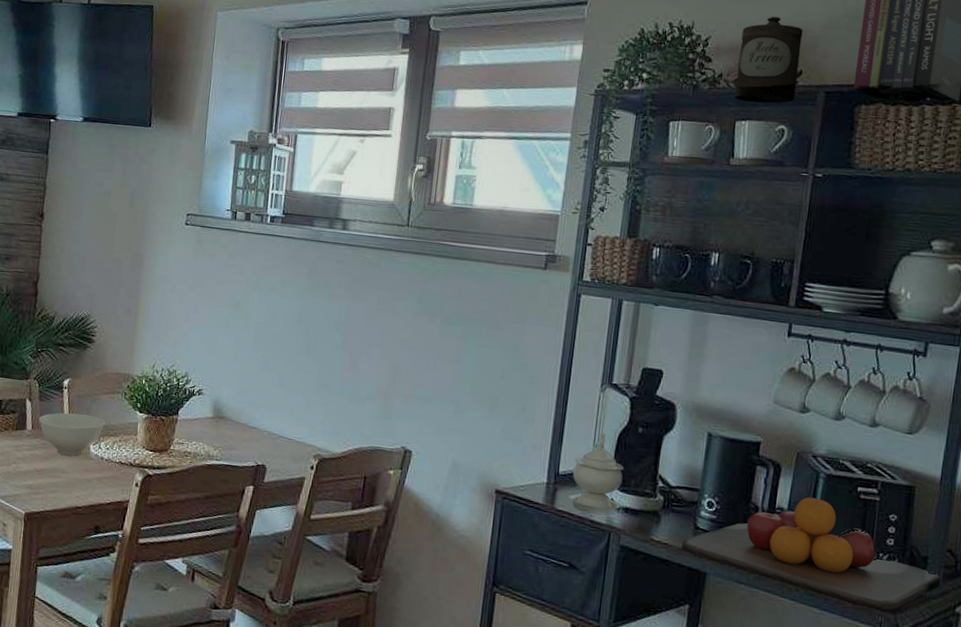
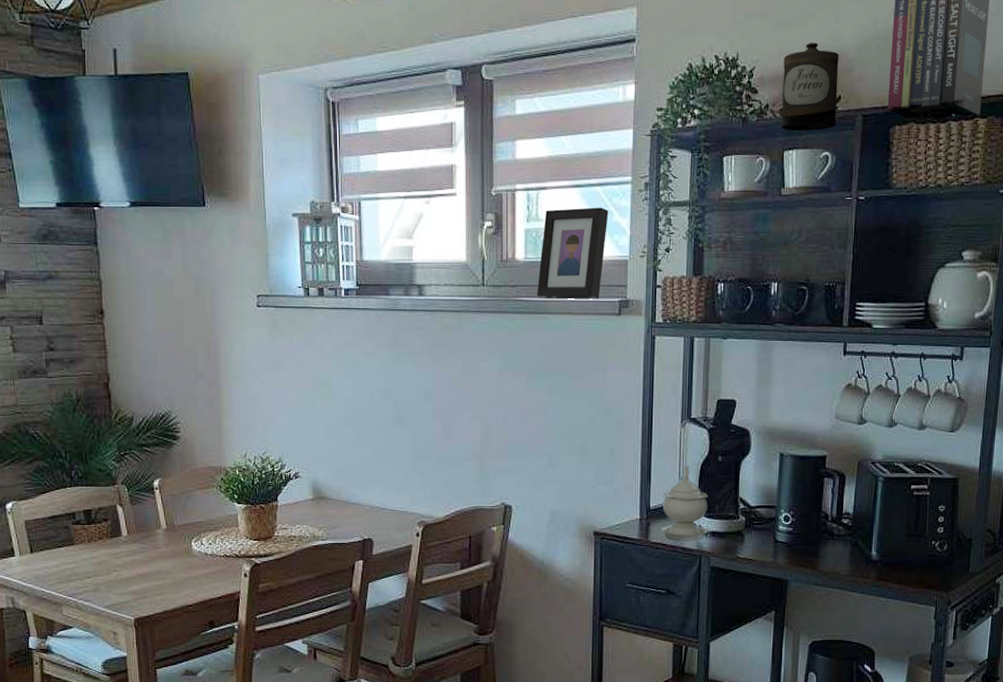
bowl: present [39,412,106,456] -> none [133,512,204,556]
picture frame: none [461,158,544,251] -> present [537,207,609,300]
chopping board: present [681,497,941,611] -> none [764,499,983,591]

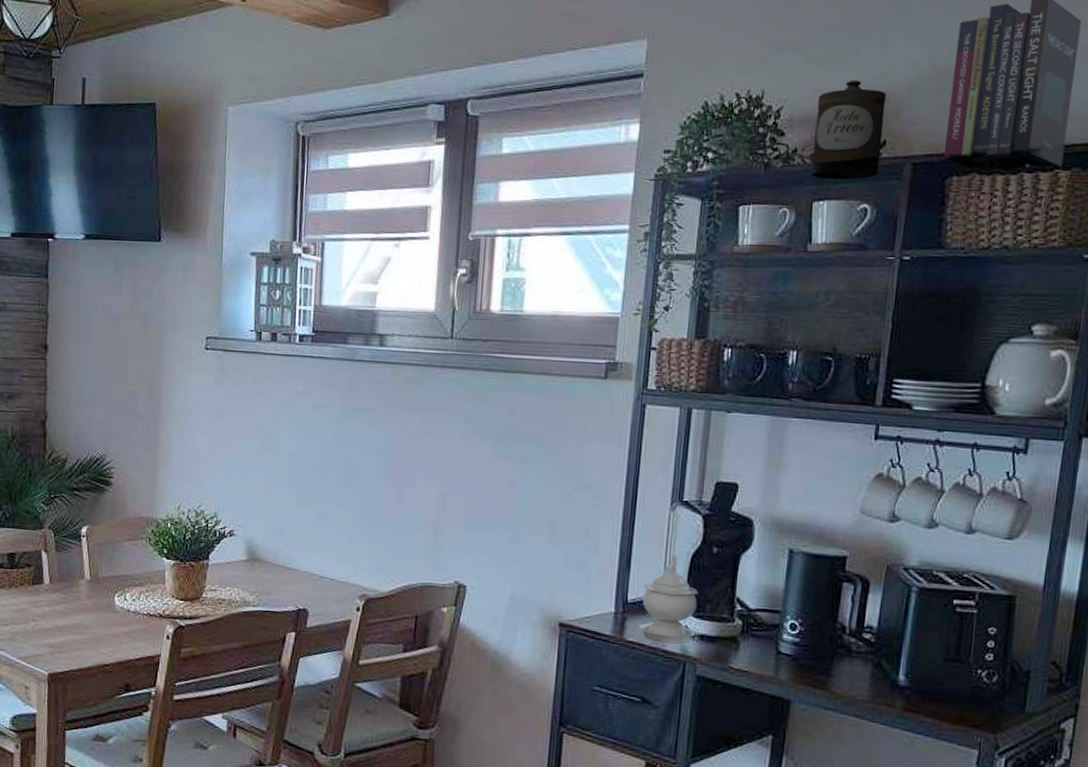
picture frame: present [537,207,609,300] -> none [512,257,601,359]

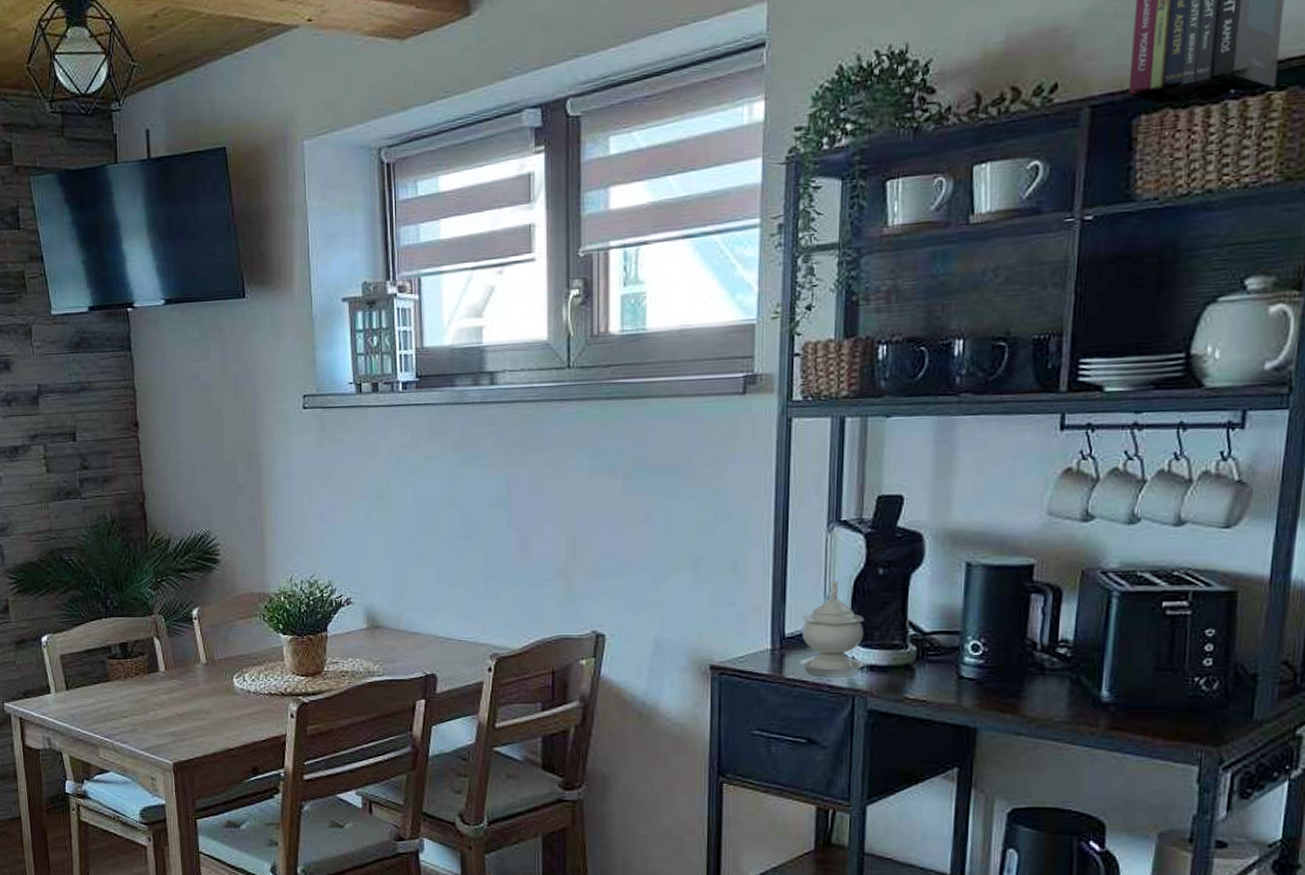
canister: present [811,80,887,180] -> none [970,16,1056,138]

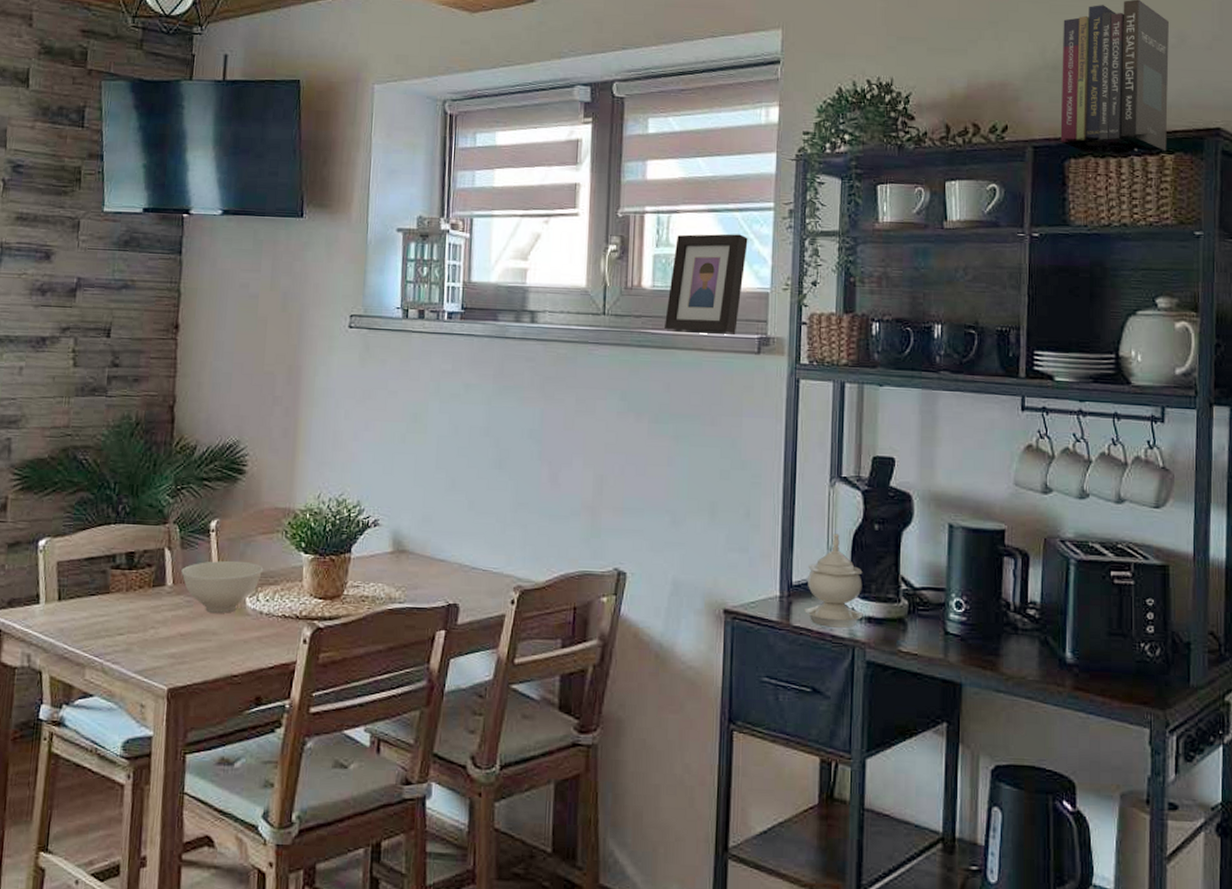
bowl: none [171,645,247,694] -> present [181,560,264,613]
picture frame: none [637,260,730,380] -> present [664,234,748,334]

